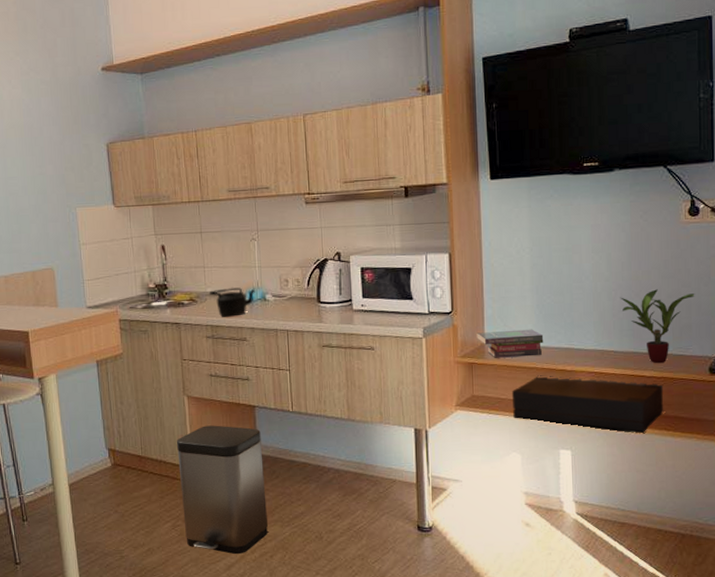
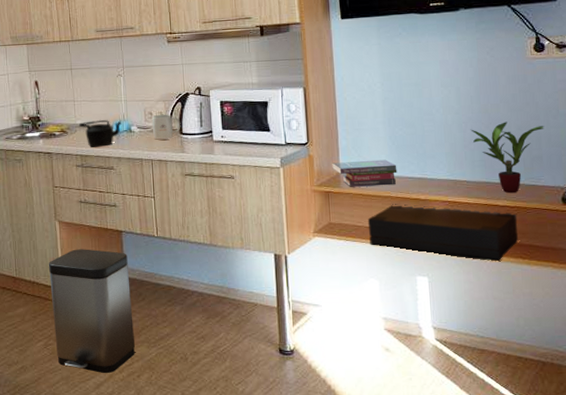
mug: none [287,281,319,309] -> present [151,114,181,140]

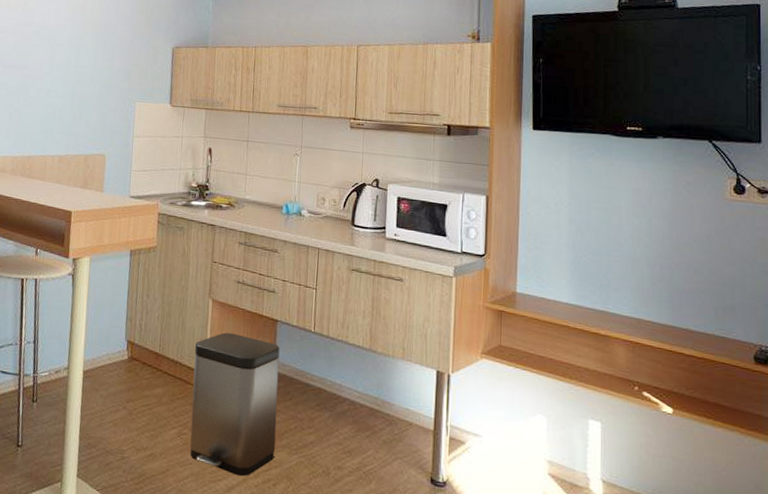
teapot: present [78,120,122,147] -> none [247,198,292,227]
mug: present [151,114,181,140] -> none [323,201,354,229]
books: present [332,159,397,187] -> none [508,280,578,315]
game console: present [367,204,519,261] -> none [540,335,704,416]
potted plant: present [470,122,544,194] -> none [659,263,740,343]

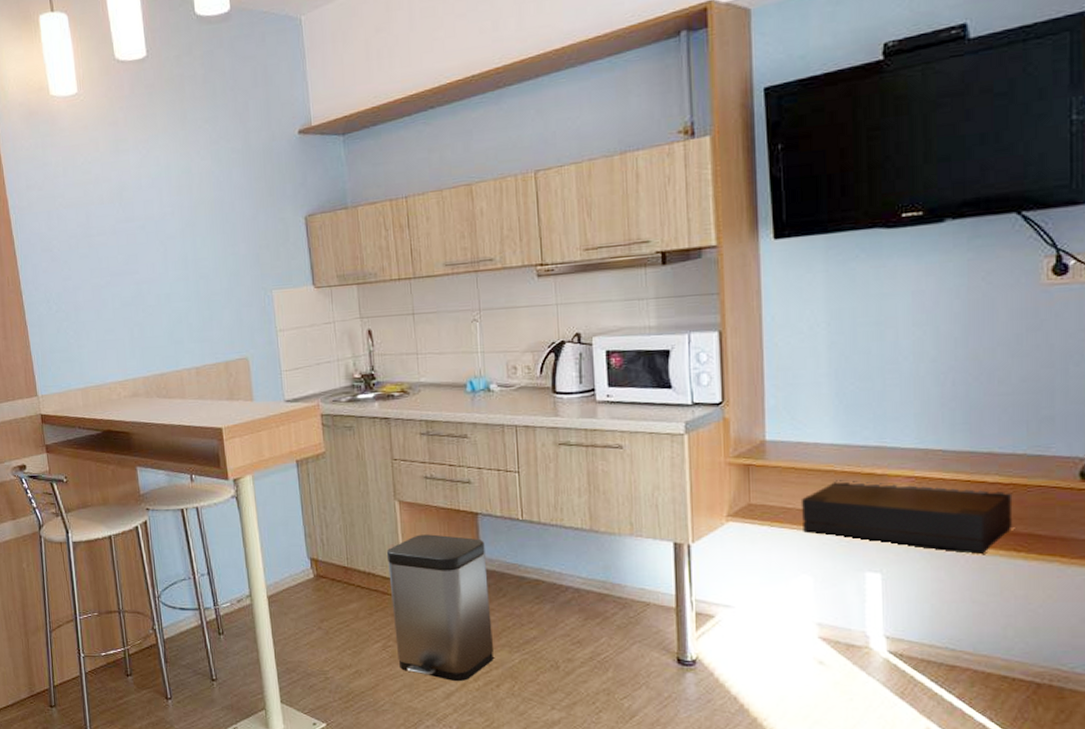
game console: none [540,335,704,416] -> present [800,480,1013,554]

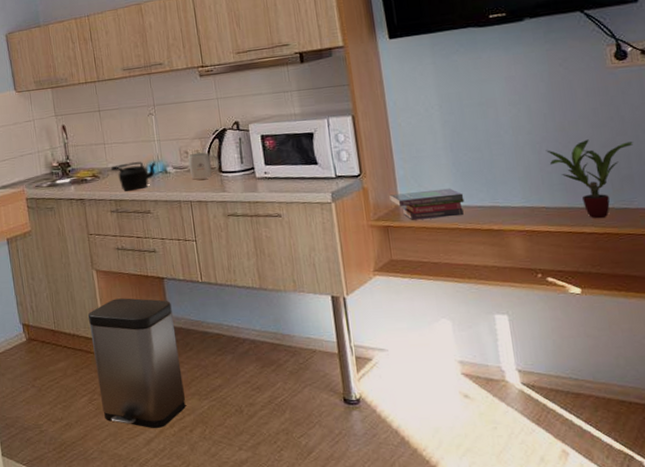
teapot: none [422,377,477,411] -> present [110,161,156,191]
mug: none [516,368,554,401] -> present [187,152,220,180]
books: none [755,423,845,459] -> present [389,188,465,220]
game console: present [800,480,1013,554] -> none [433,236,612,294]
potted plant: none [951,371,1060,467] -> present [546,139,634,219]

